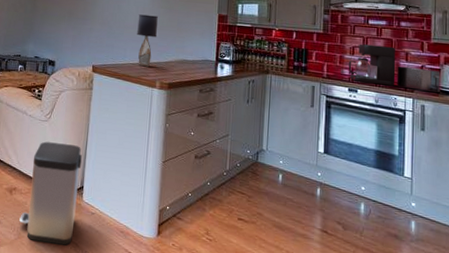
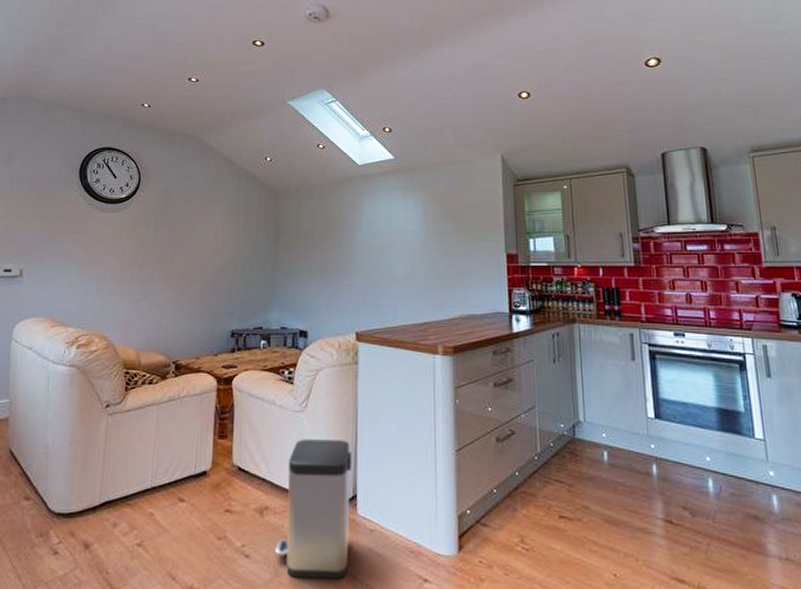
table lamp: present [137,14,158,67] -> none [408,261,433,328]
coffee maker: present [348,44,396,86] -> none [669,275,729,325]
toaster: present [396,66,441,93] -> none [727,299,782,329]

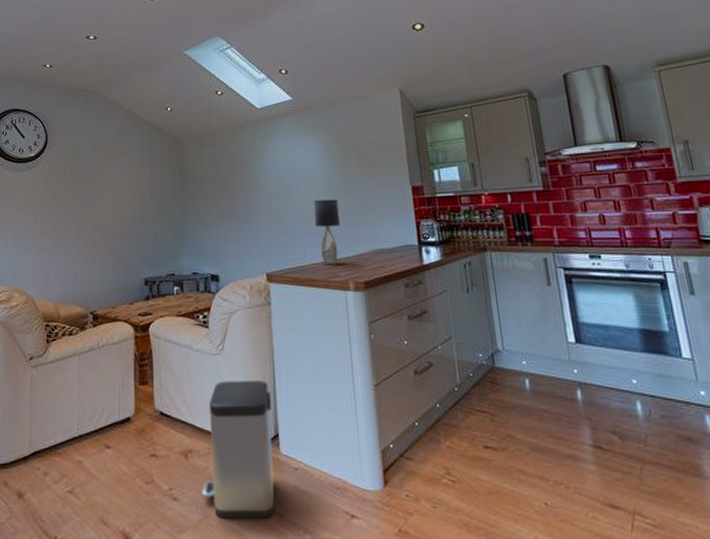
table lamp: none [408,261,433,328] -> present [313,199,340,266]

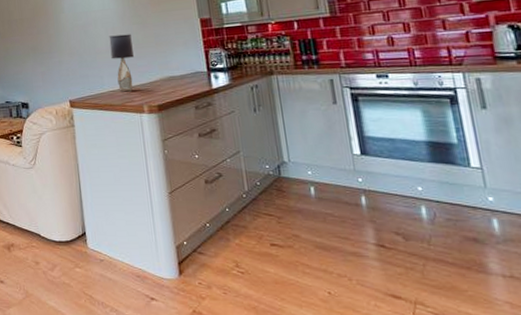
pedal bin: present [202,380,275,518] -> none [23,189,85,299]

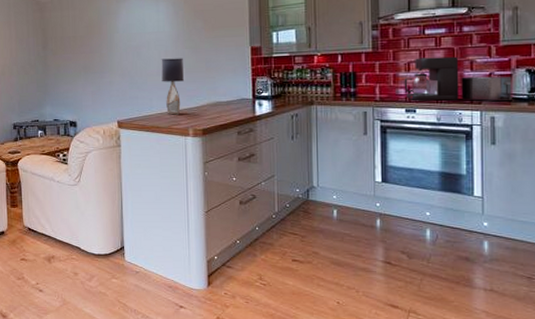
coffee maker: none [369,16,436,66] -> present [404,56,459,101]
toaster: none [433,34,498,62] -> present [461,76,512,102]

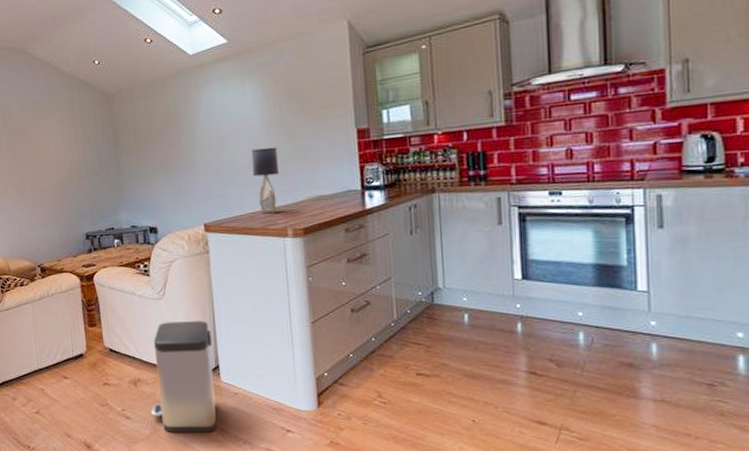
pedal bin: none [62,206,120,306] -> present [151,321,217,433]
coffee maker: present [404,56,459,101] -> none [546,125,616,182]
toaster: present [461,76,512,102] -> none [617,145,684,177]

